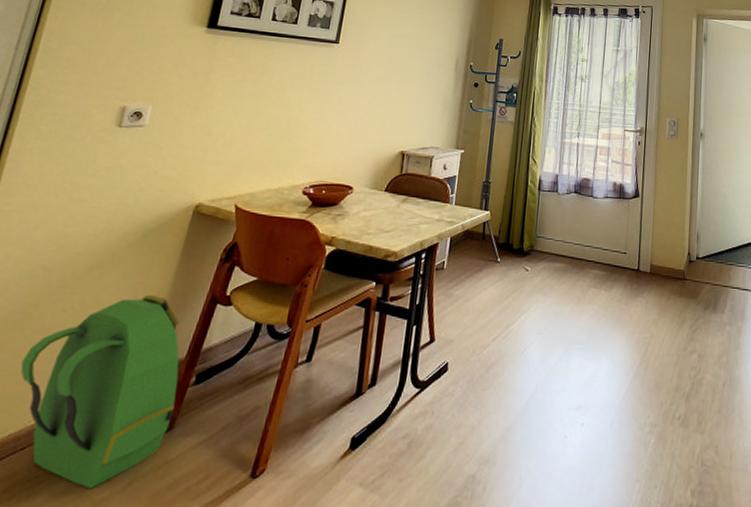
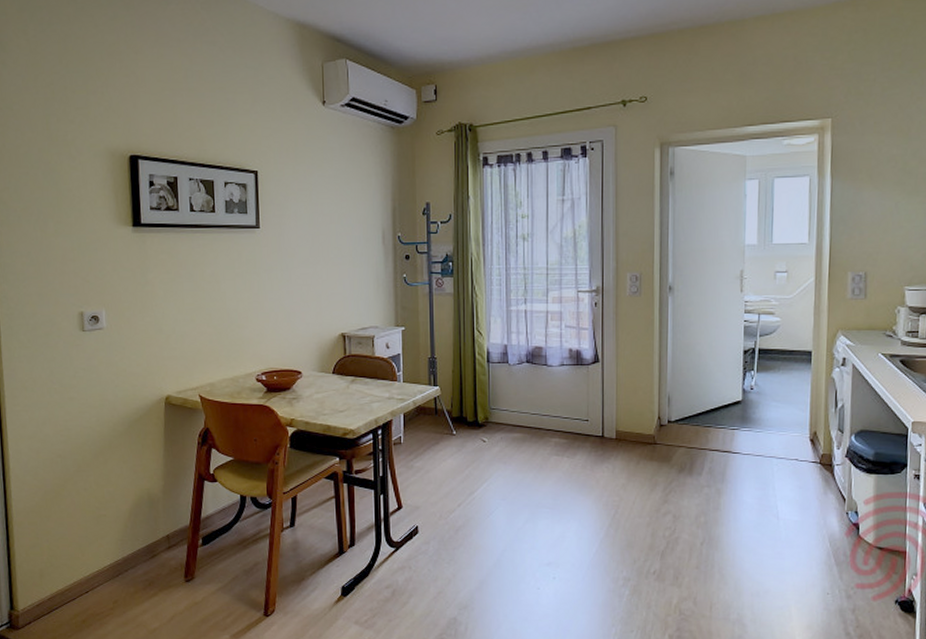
backpack: present [20,294,180,489] -> none [66,475,191,621]

